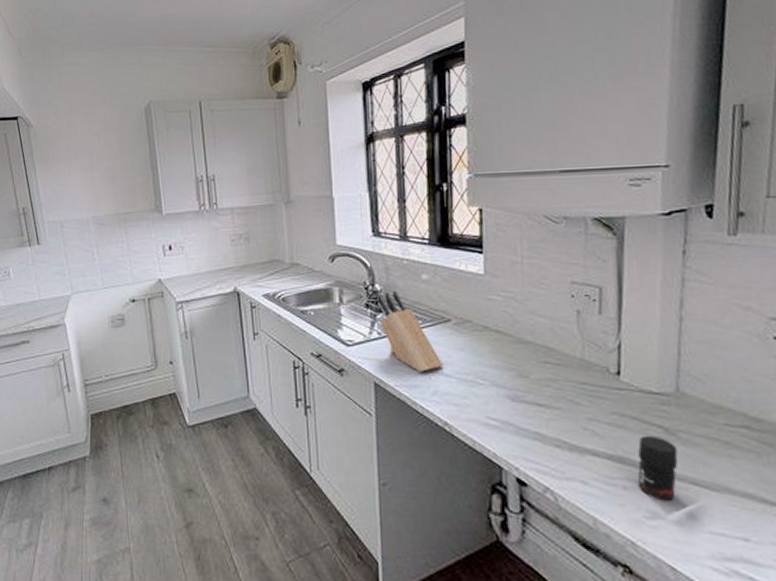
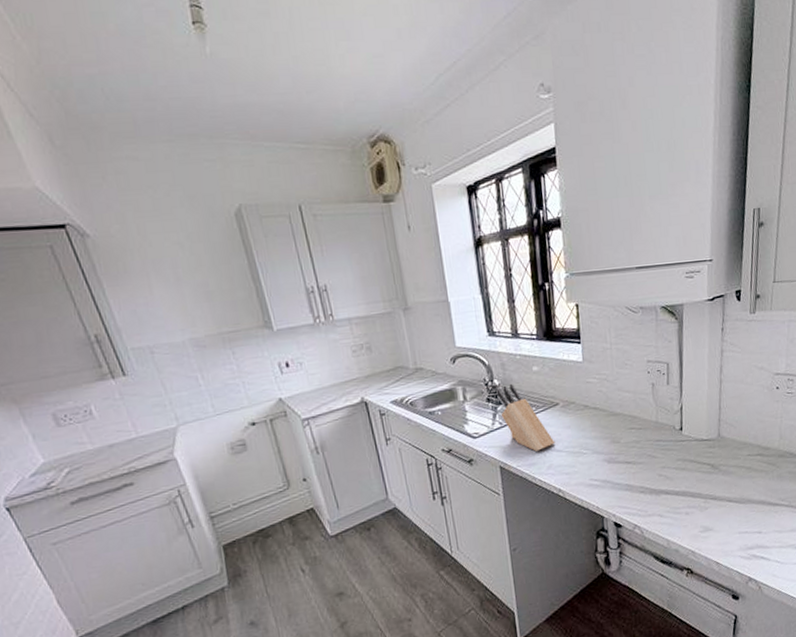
jar: present [637,435,679,502] -> none [695,471,720,518]

